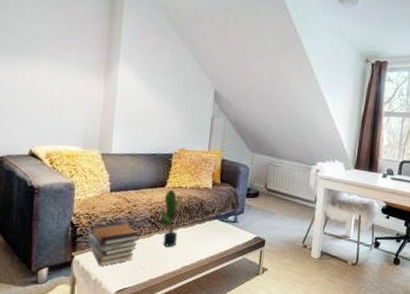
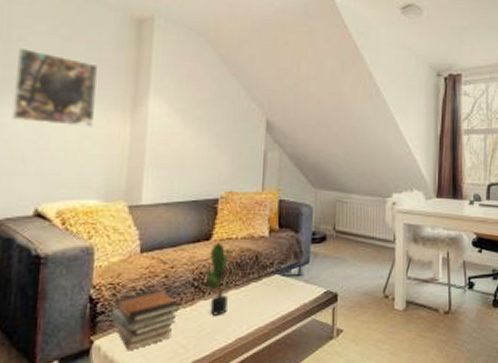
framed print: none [10,14,79,87] -> present [11,47,99,127]

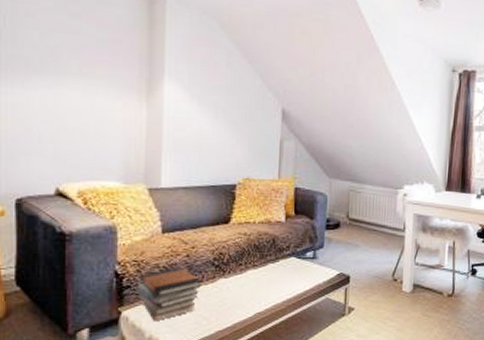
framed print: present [11,47,99,127] -> none [24,24,111,110]
potted plant: present [197,242,236,316] -> none [217,226,255,292]

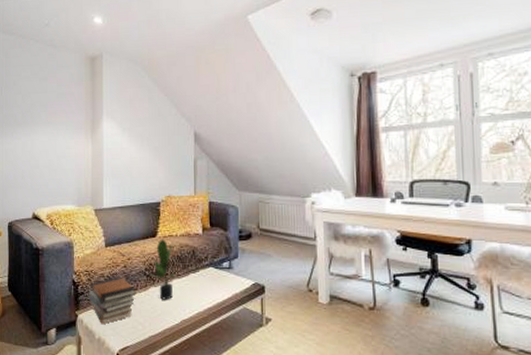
potted plant: none [217,226,255,292] -> present [148,239,178,300]

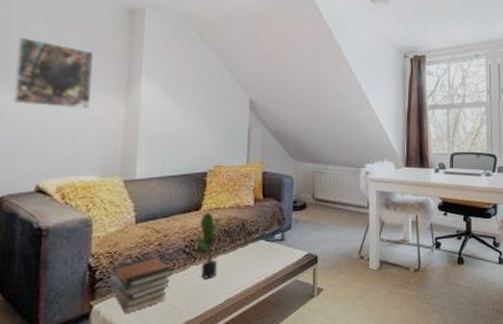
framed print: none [13,90,67,149] -> present [13,37,94,109]

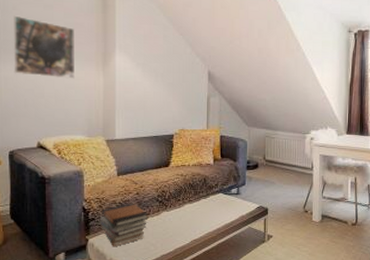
potted plant: present [188,212,225,279] -> none [160,168,190,223]

